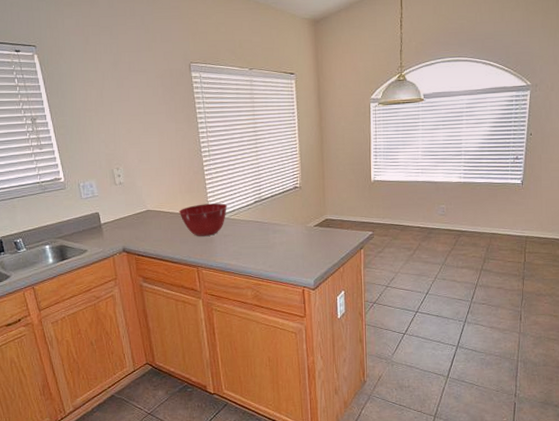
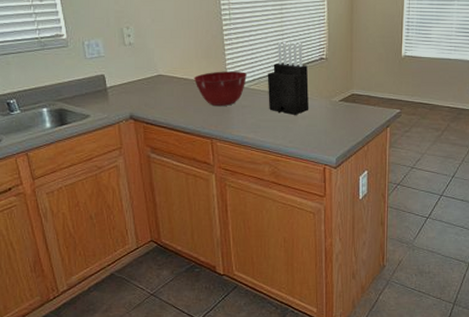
knife block: none [246,173,287,241] -> present [267,41,309,115]

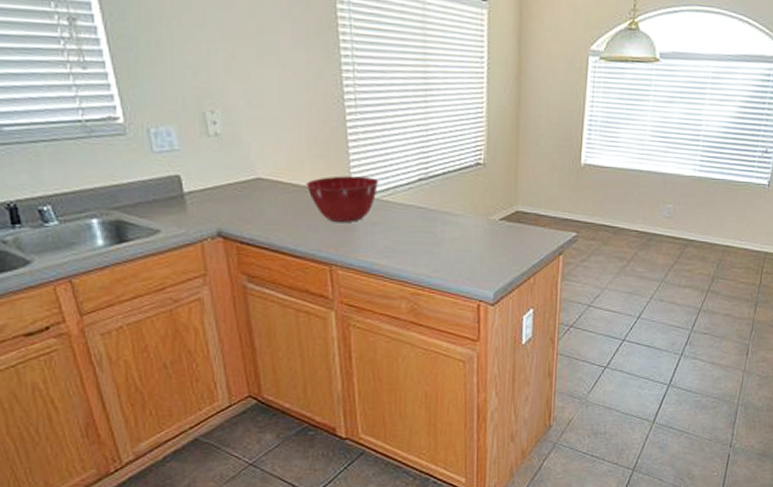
knife block: present [267,41,309,115] -> none [405,138,461,236]

